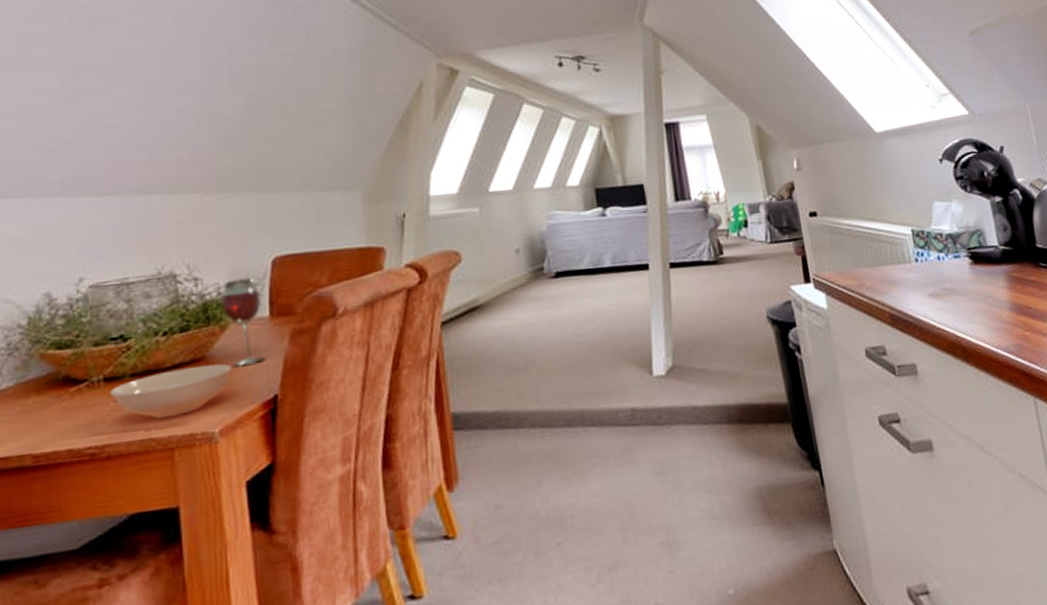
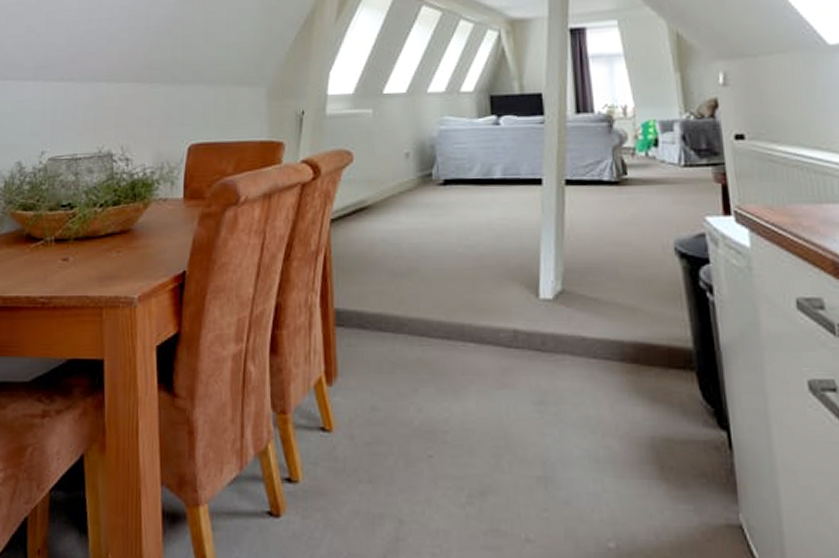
bowl: present [109,363,233,418] -> none [58,237,151,279]
wineglass: present [221,278,266,367] -> none [146,162,178,242]

